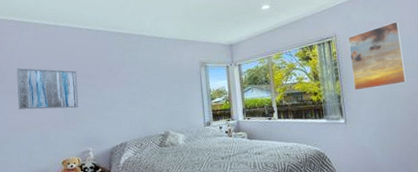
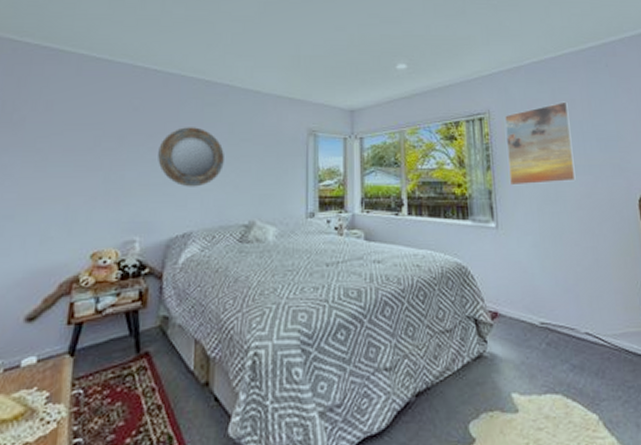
wall art: present [16,68,79,110] -> none [37,113,132,178]
home mirror: none [97,68,143,111] -> present [158,127,224,187]

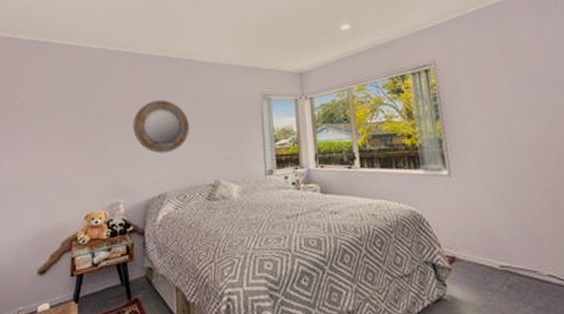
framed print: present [504,101,577,186] -> none [450,45,531,134]

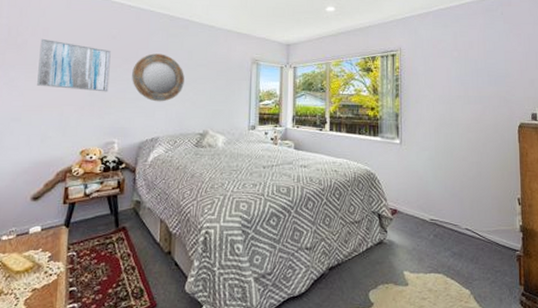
wall art: none [37,98,110,150] -> present [37,38,111,92]

